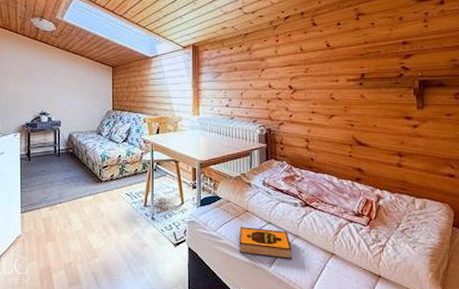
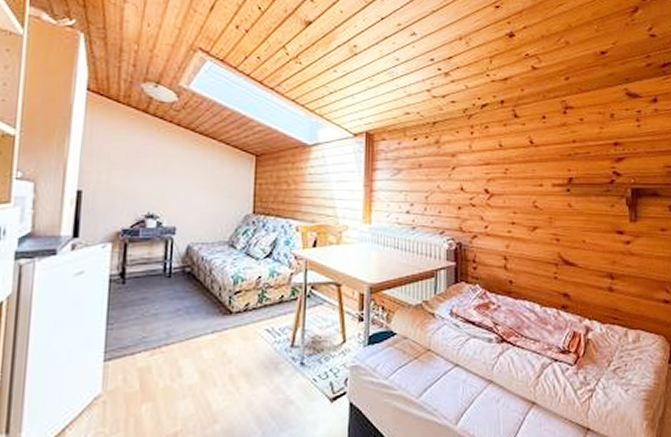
hardback book: present [239,226,292,260] -> none [417,370,485,414]

